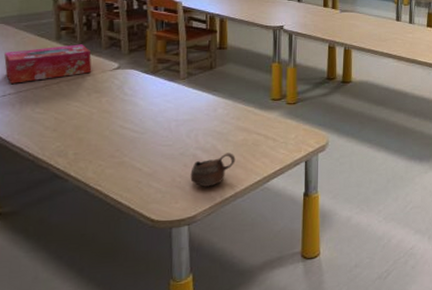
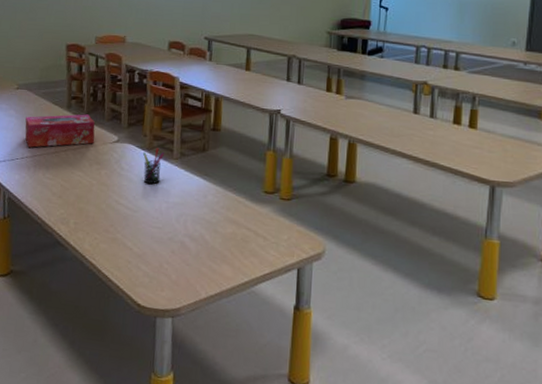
pen holder: none [148,71,171,106] -> present [143,148,165,185]
cup: present [190,153,236,187] -> none [177,245,223,280]

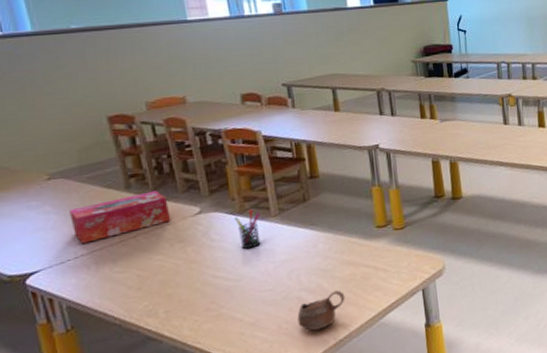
cup: none [177,245,223,280] -> present [297,290,345,331]

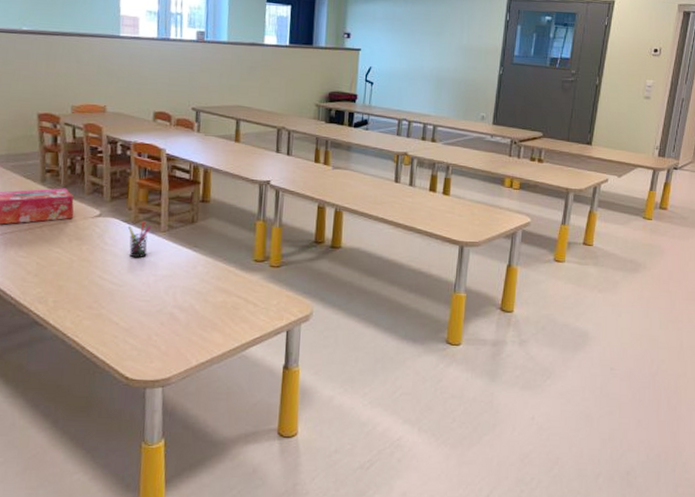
cup: present [297,290,345,331] -> none [166,314,214,349]

